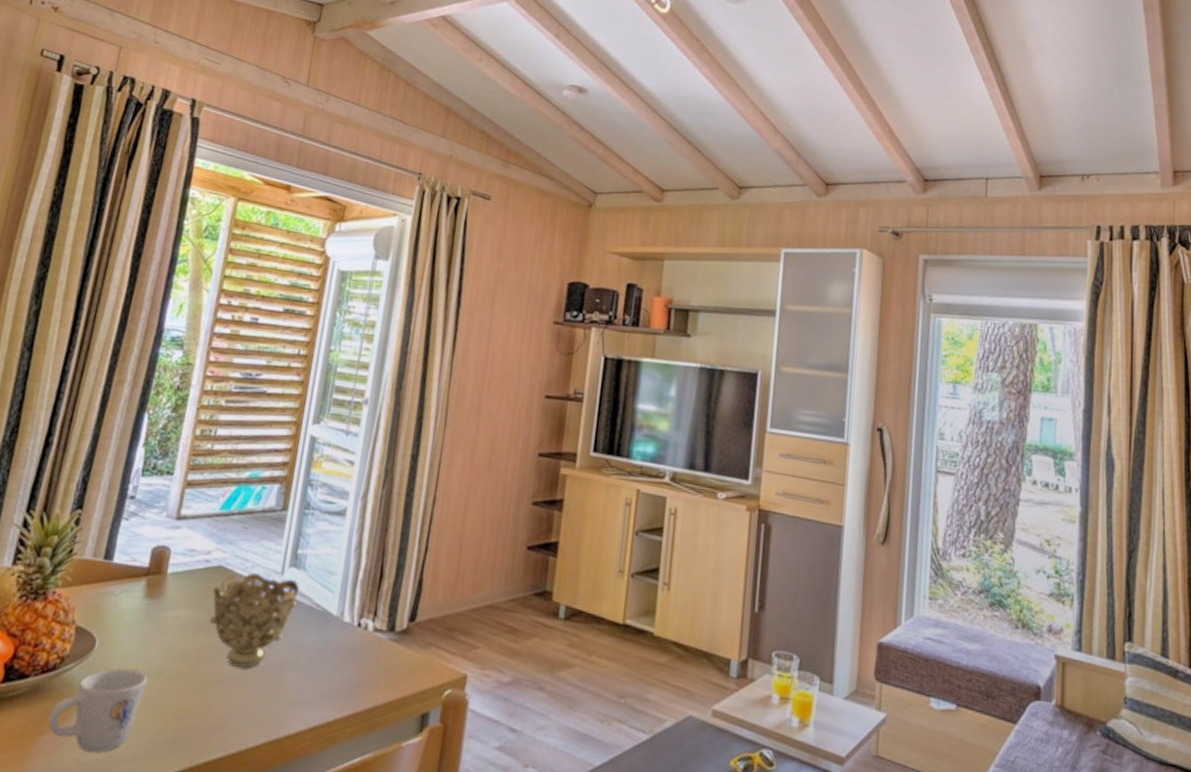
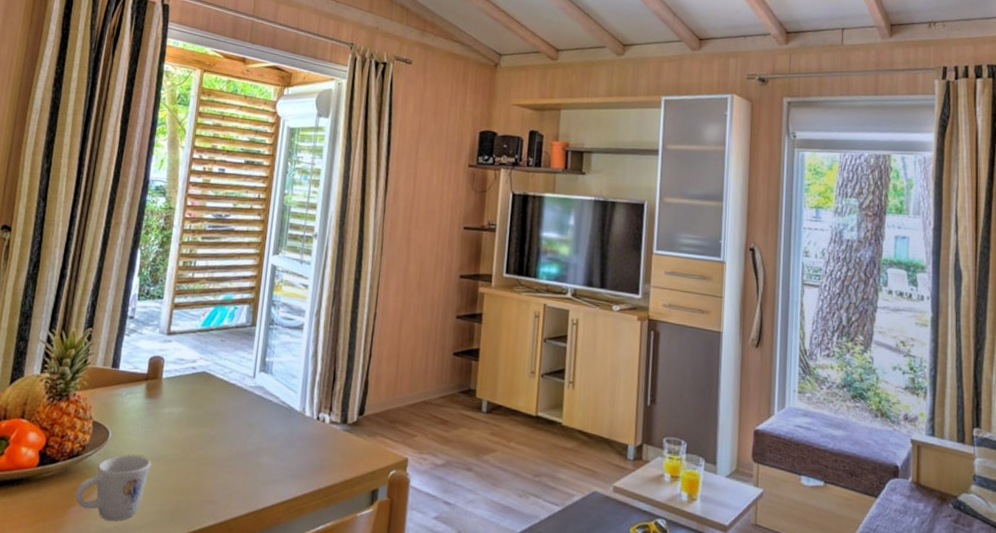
decorative bowl: present [208,572,299,669] -> none [197,376,268,455]

